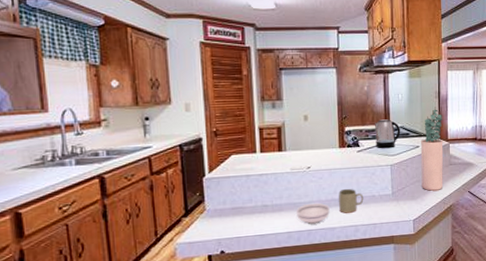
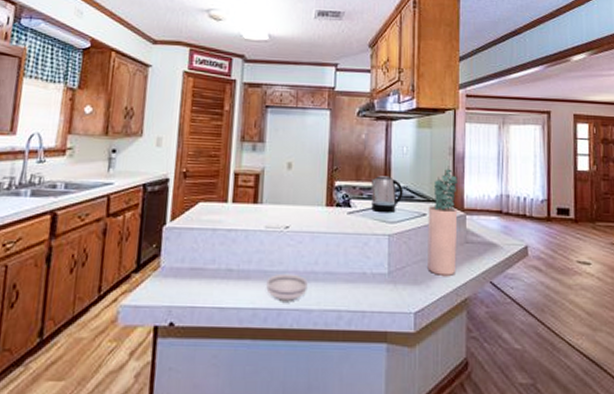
mug: present [338,188,364,213] -> none [319,259,352,293]

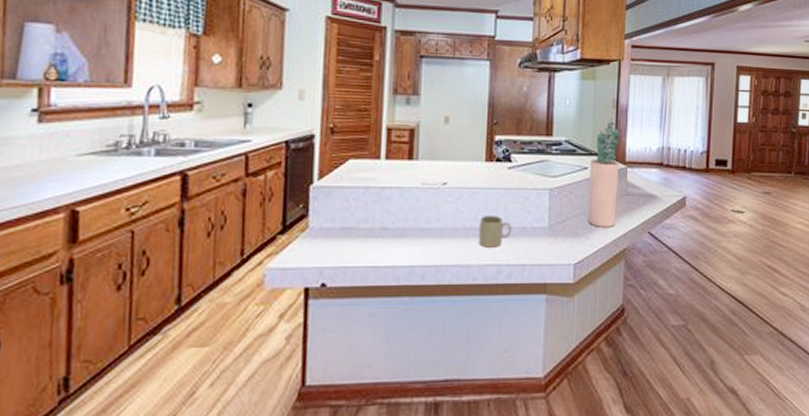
bowl: present [266,273,308,301] -> none [423,230,467,257]
mug: none [319,259,352,293] -> present [478,215,512,247]
kettle: present [371,176,403,213] -> none [532,129,566,168]

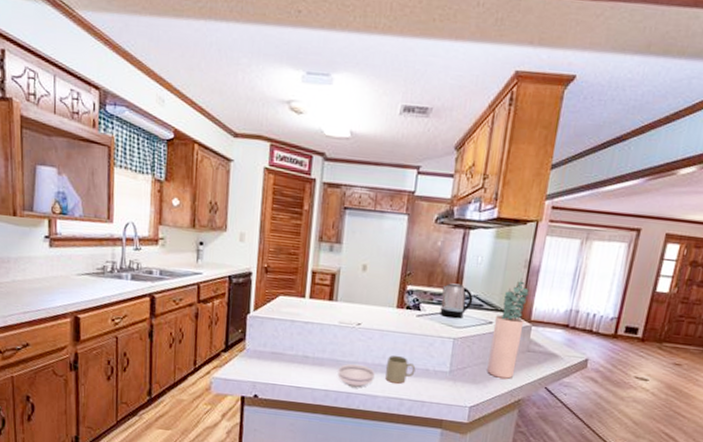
bowl: none [423,230,467,257] -> present [337,363,375,387]
kettle: none [532,129,566,168] -> present [440,283,474,319]

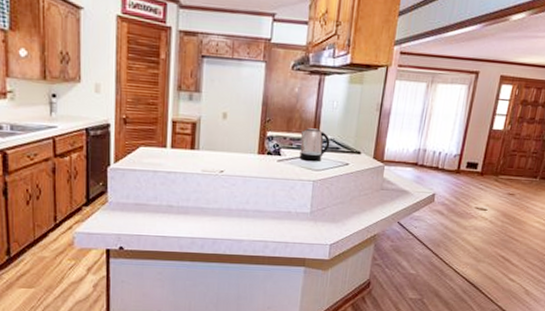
bowl: present [337,363,375,387] -> none [203,210,240,233]
mug: present [385,355,416,384] -> none [249,199,279,227]
vase: present [487,278,529,379] -> none [345,121,381,216]

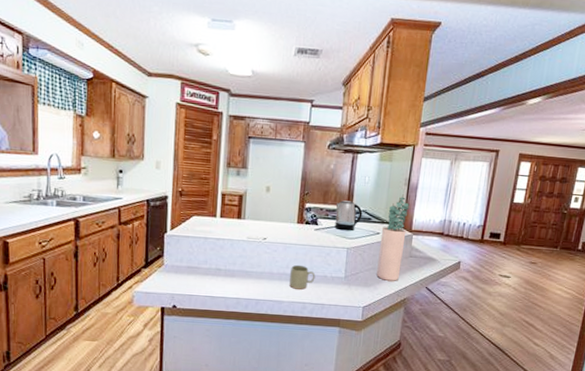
mug: none [249,199,279,227] -> present [289,264,316,290]
vase: none [345,121,381,216] -> present [376,194,410,281]

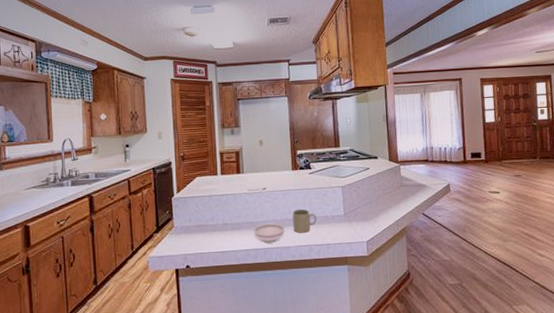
bowl: none [247,273,280,294] -> present [254,222,285,242]
kettle: present [335,200,363,231] -> none [324,142,351,171]
vase: present [376,194,410,281] -> none [370,130,396,213]

